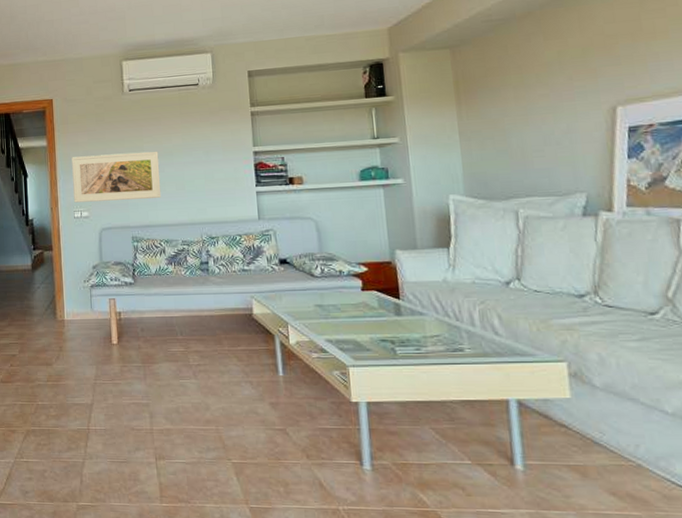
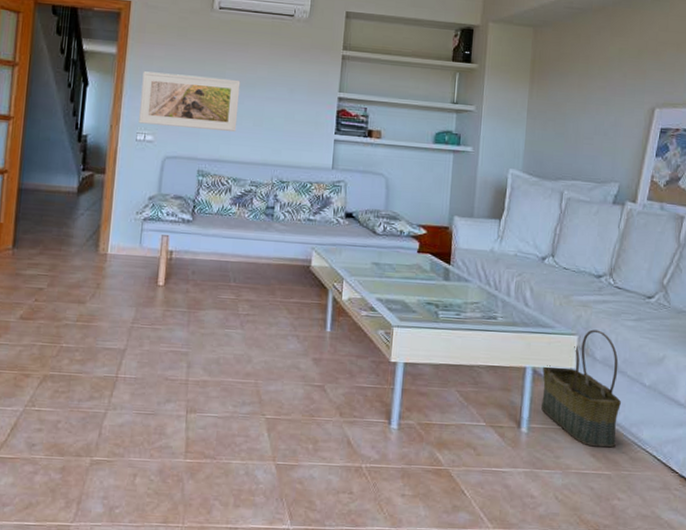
basket: none [529,354,641,485] -> present [541,329,621,448]

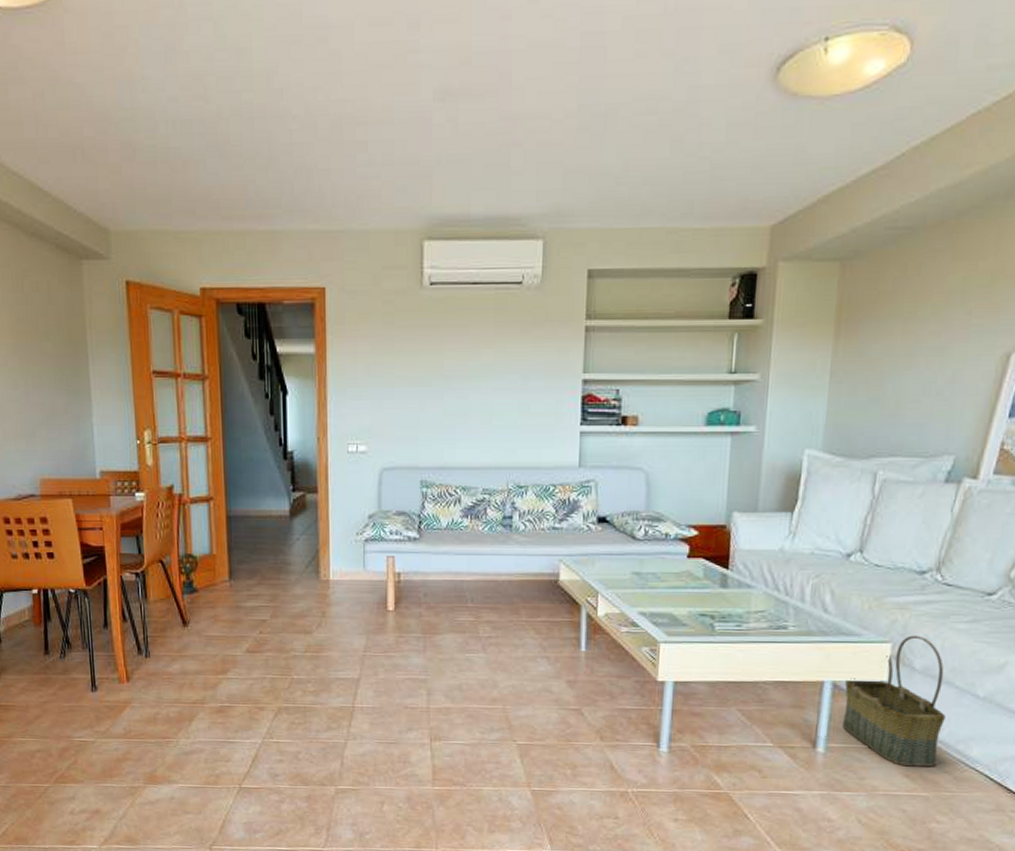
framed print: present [139,71,241,132] -> none [348,370,463,433]

